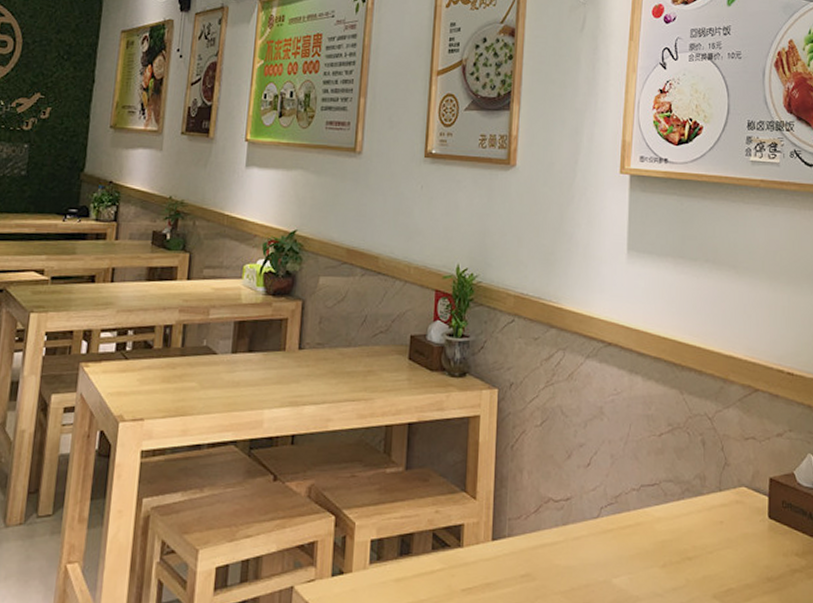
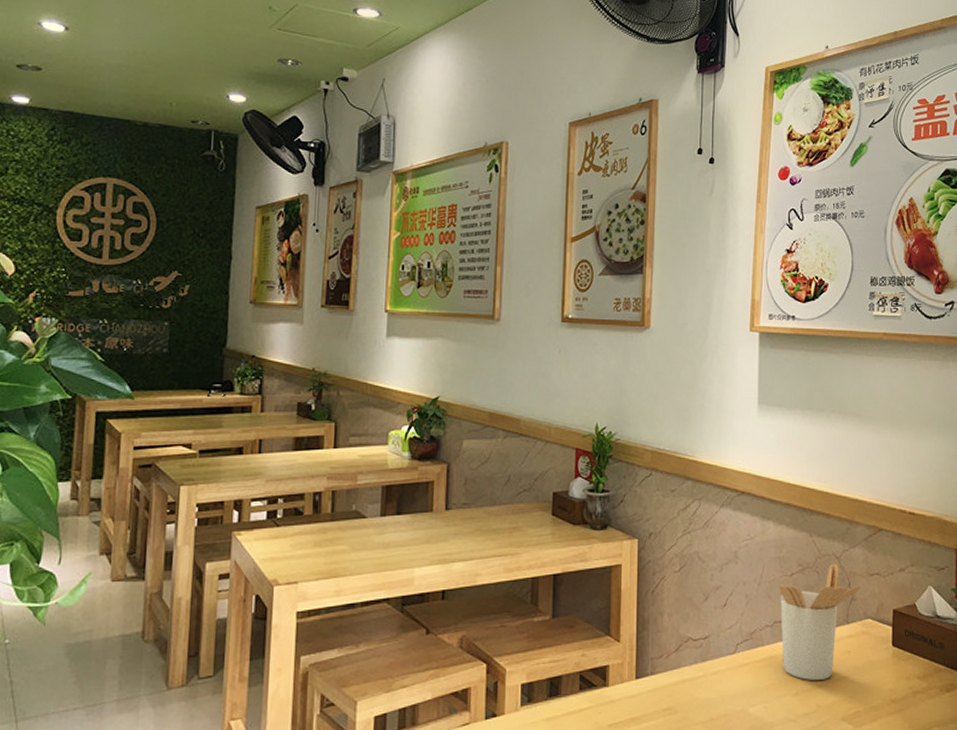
utensil holder: none [647,425,735,552] -> present [779,564,861,680]

